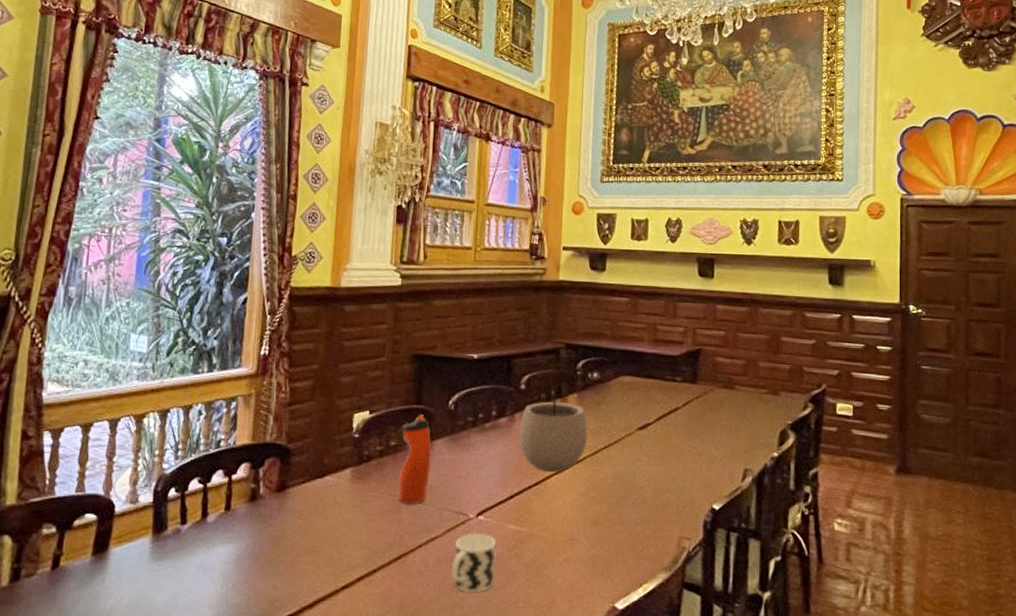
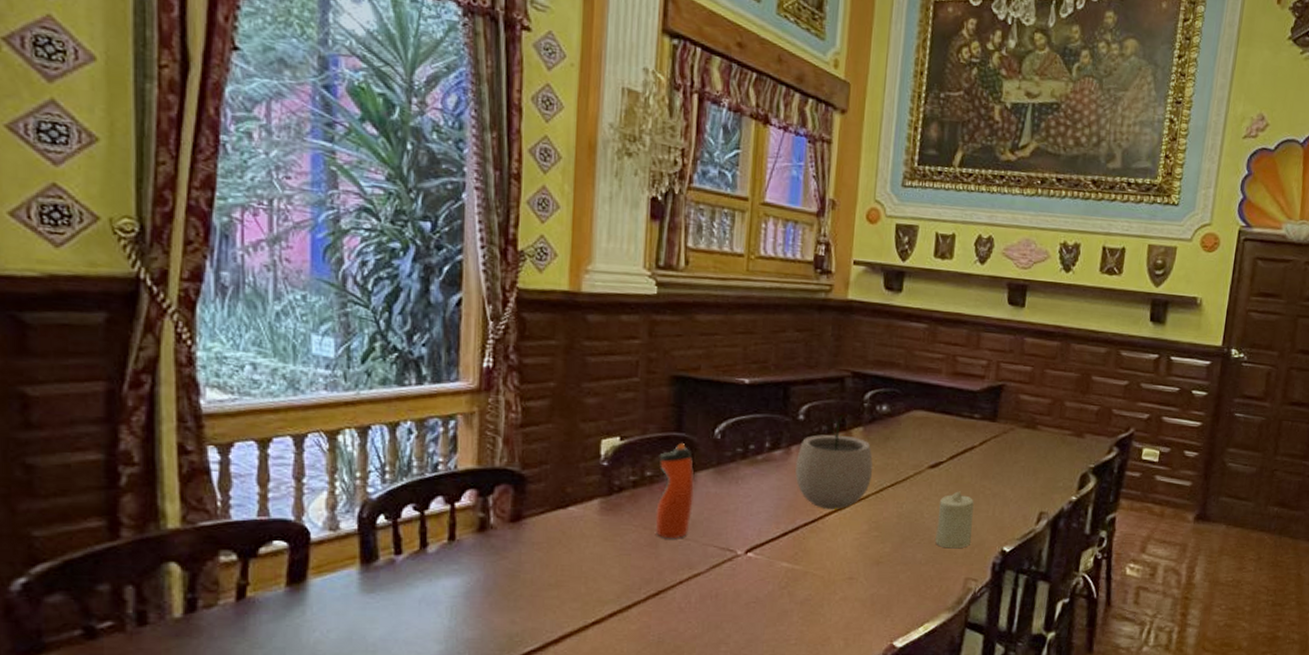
cup: present [451,533,496,593] -> none [715,570,767,630]
candle: none [648,451,682,508] -> present [935,491,974,549]

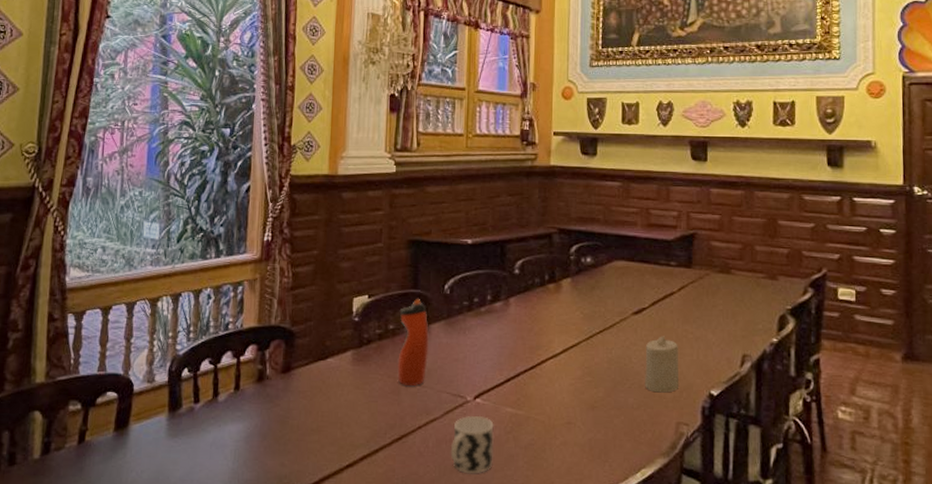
cup: none [715,570,767,630] -> present [450,415,494,474]
plant pot: present [795,414,873,509] -> none [514,267,583,356]

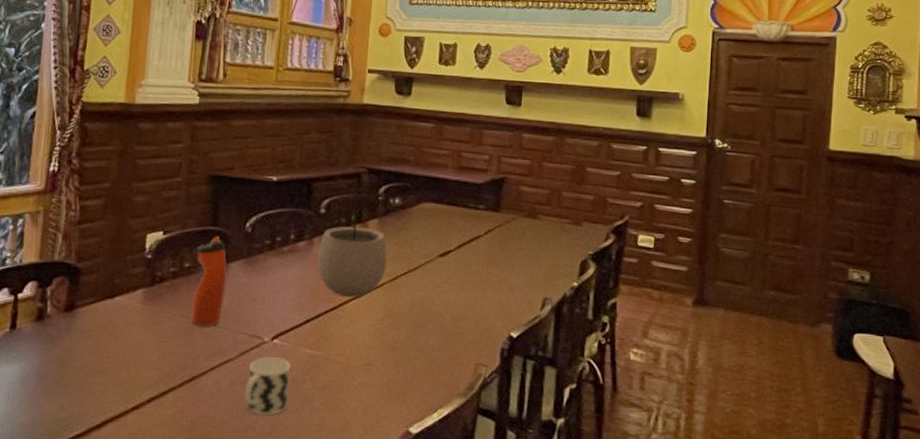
plant pot: none [514,267,583,356] -> present [317,207,388,297]
candle: present [645,336,678,393] -> none [446,278,482,335]

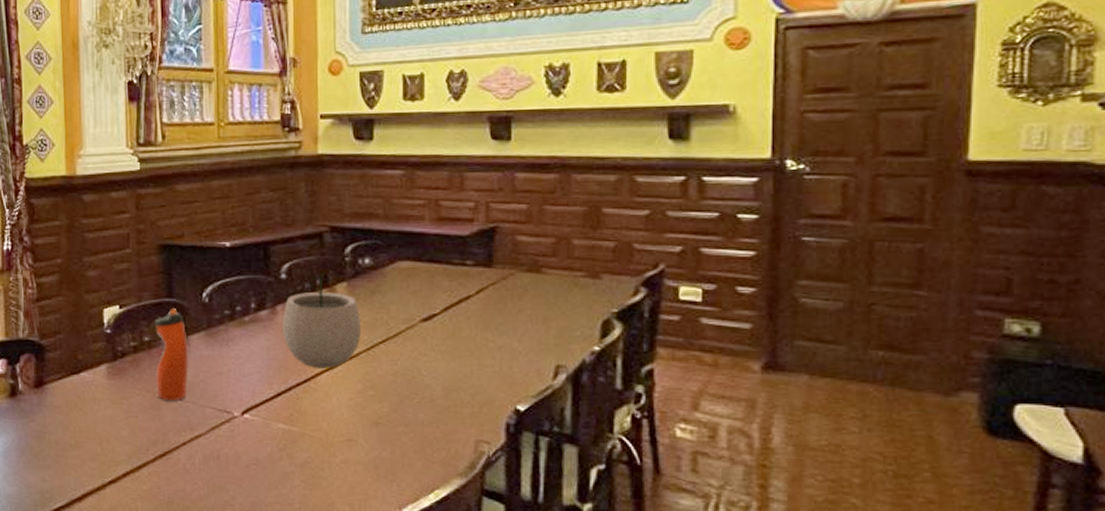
cup: present [244,356,291,416] -> none [218,431,266,492]

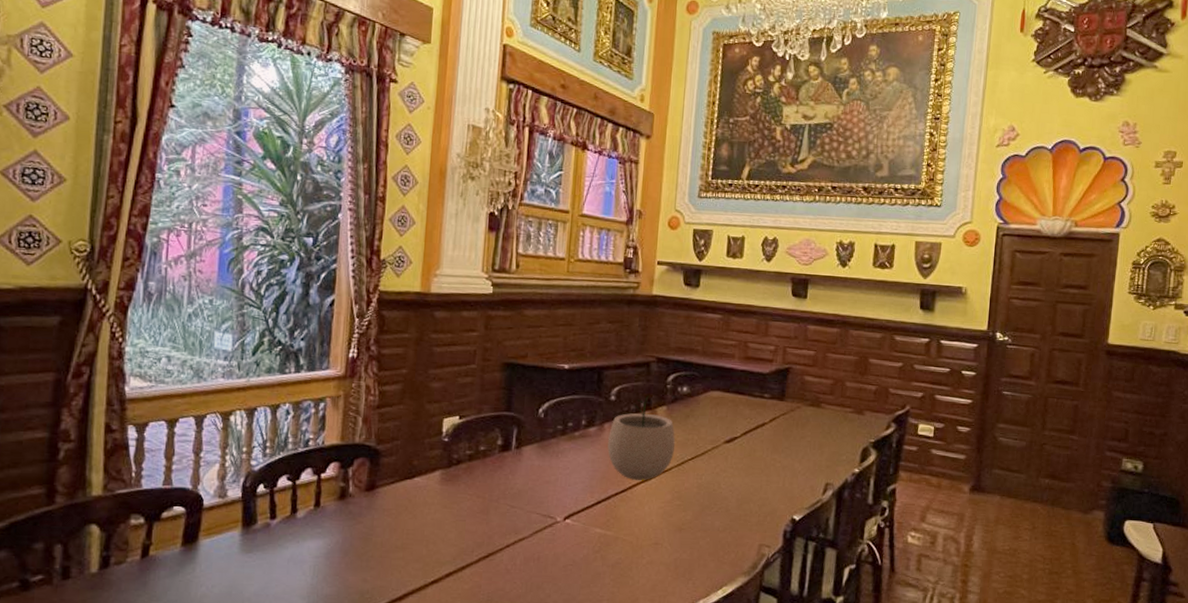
water bottle: present [155,309,190,402] -> none [487,421,521,507]

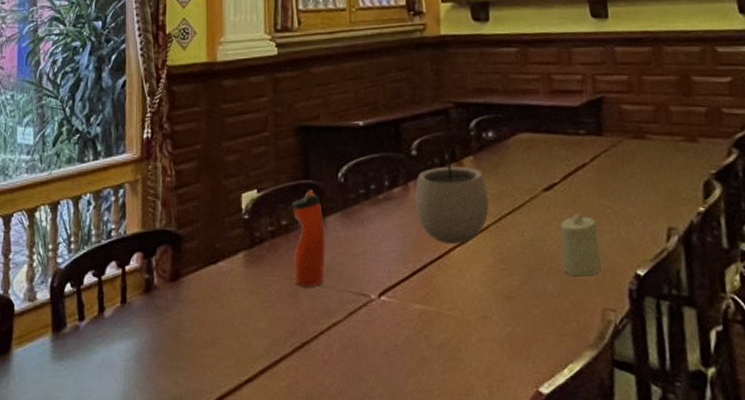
water bottle: none [487,421,521,507] -> present [293,190,327,288]
candle: none [731,464,766,517] -> present [561,212,601,277]

